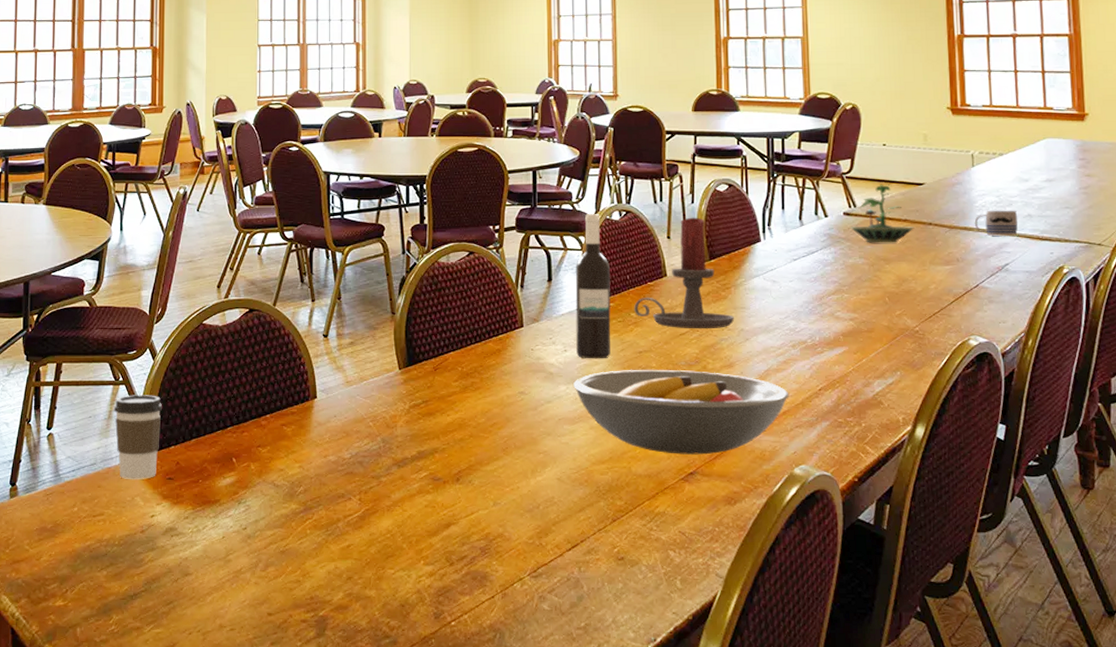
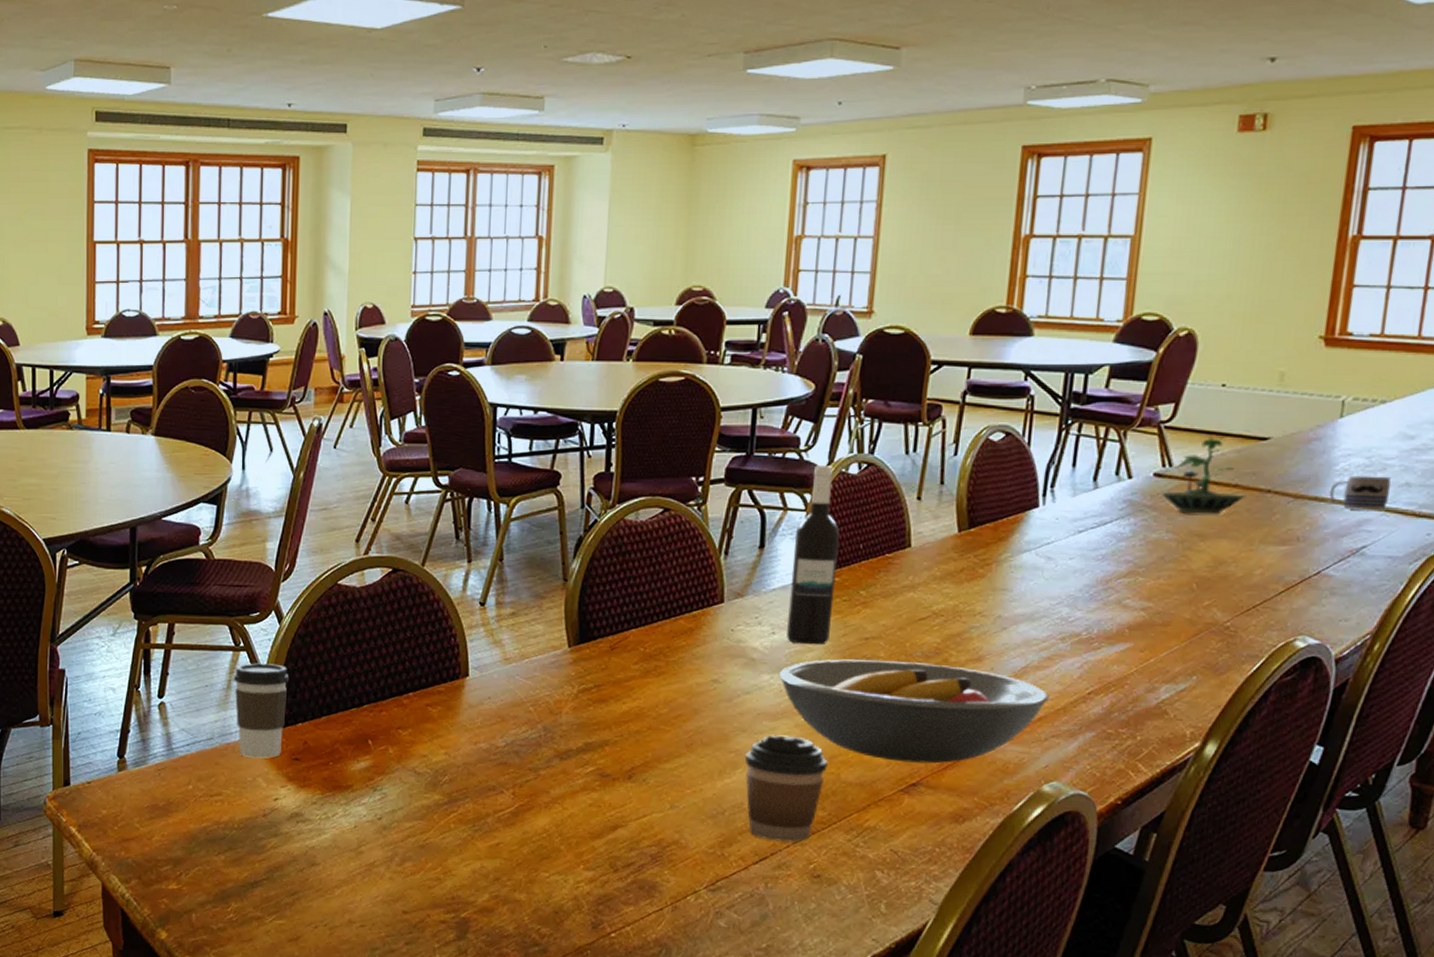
coffee cup: none [552,436,620,530] -> present [745,734,828,843]
candle holder: present [634,217,735,329] -> none [864,473,992,615]

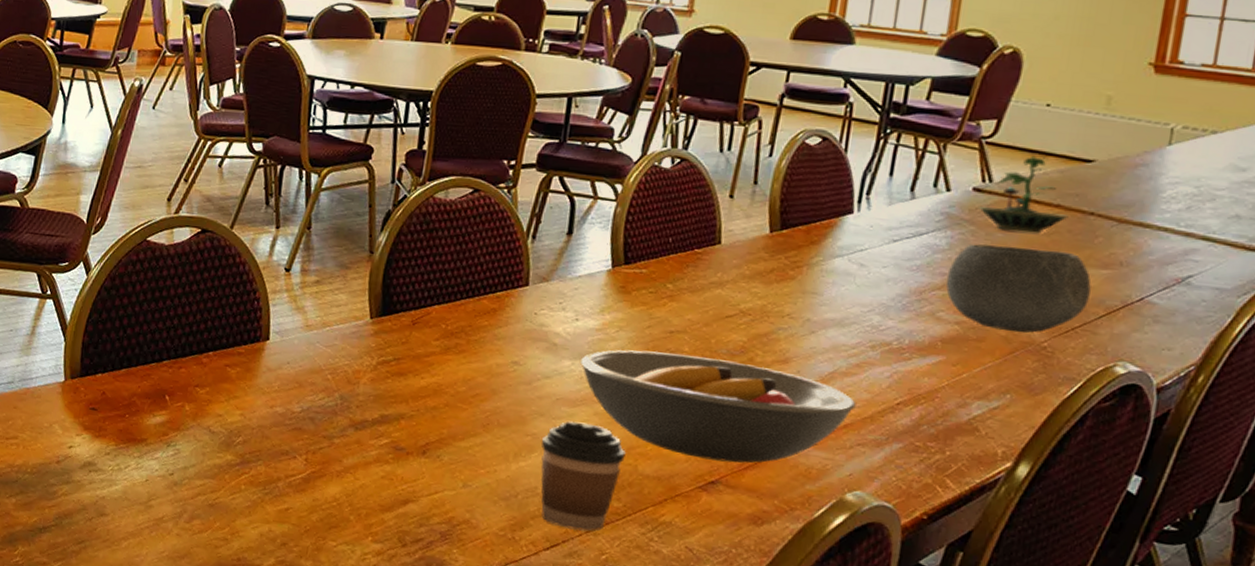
coffee cup: present [233,663,288,759] -> none [37,311,92,406]
wine bottle: present [787,465,840,645] -> none [590,157,649,335]
bowl: none [1130,529,1270,615] -> present [945,244,1091,333]
mug: present [1329,475,1391,510] -> none [1154,203,1220,241]

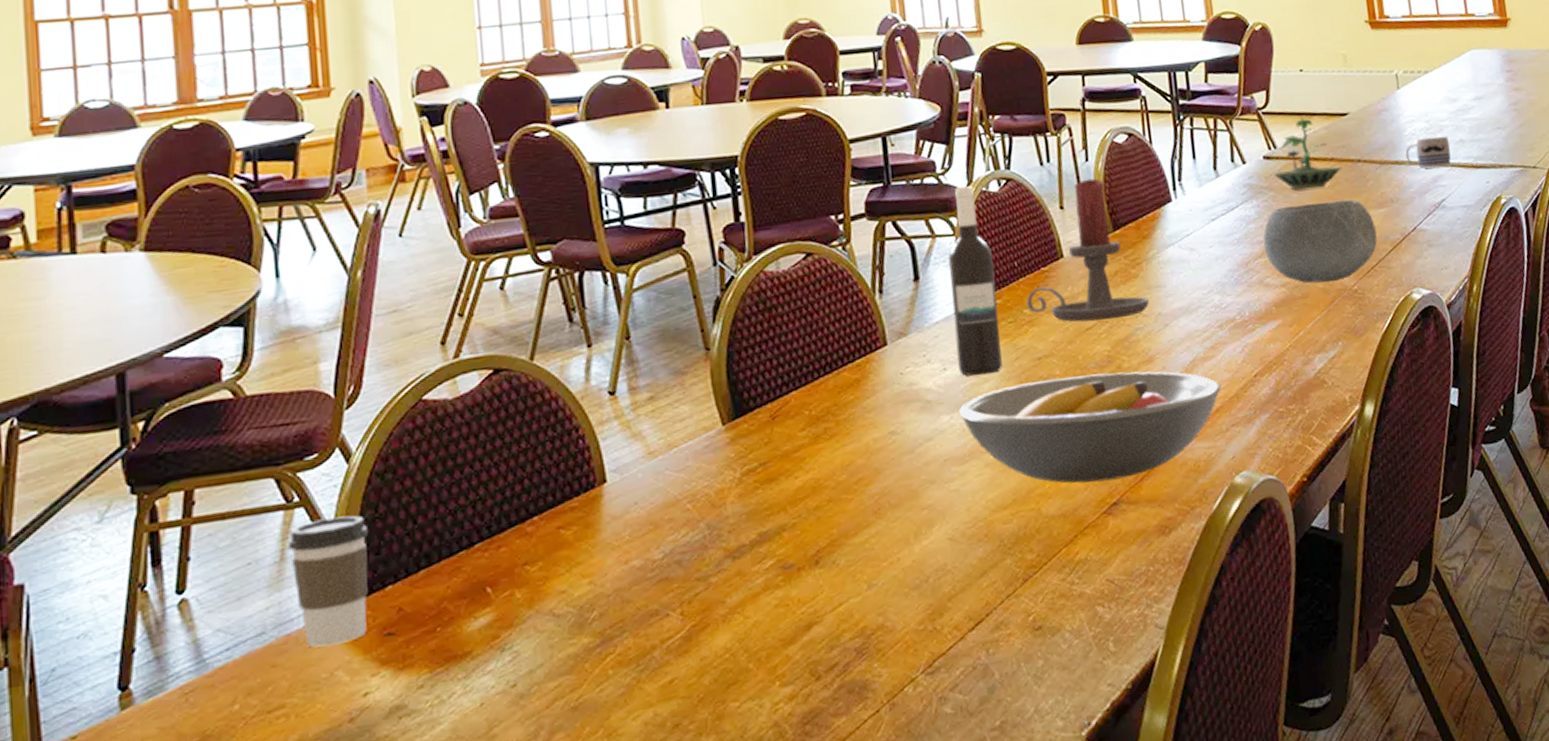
coffee cup: none [37,311,92,406] -> present [287,515,368,648]
coffee cup: present [541,421,626,532] -> none [940,477,1027,600]
wine bottle: none [590,157,649,335] -> present [948,186,1003,376]
candle holder: none [671,174,802,315] -> present [1026,178,1150,322]
mug: none [1154,203,1220,241] -> present [1405,136,1451,169]

